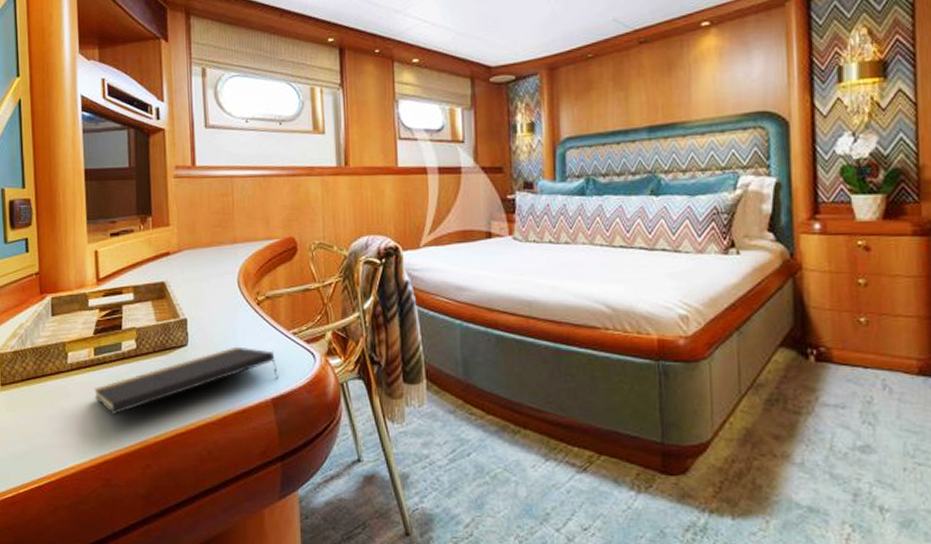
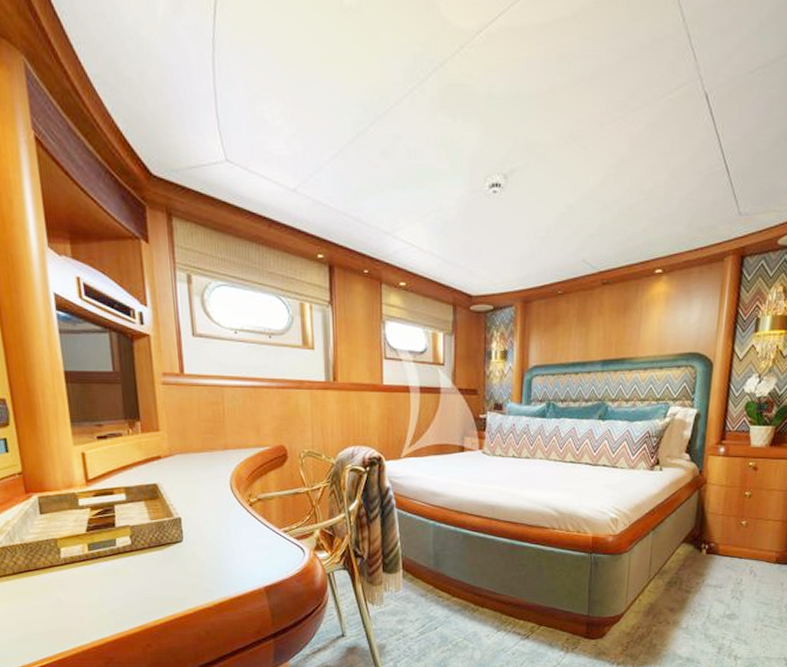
notepad: present [94,346,279,415] -> none [90,542,271,603]

